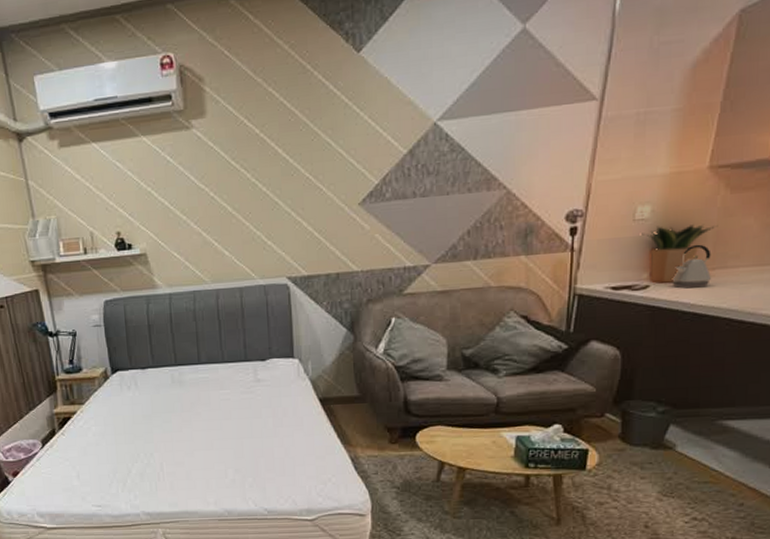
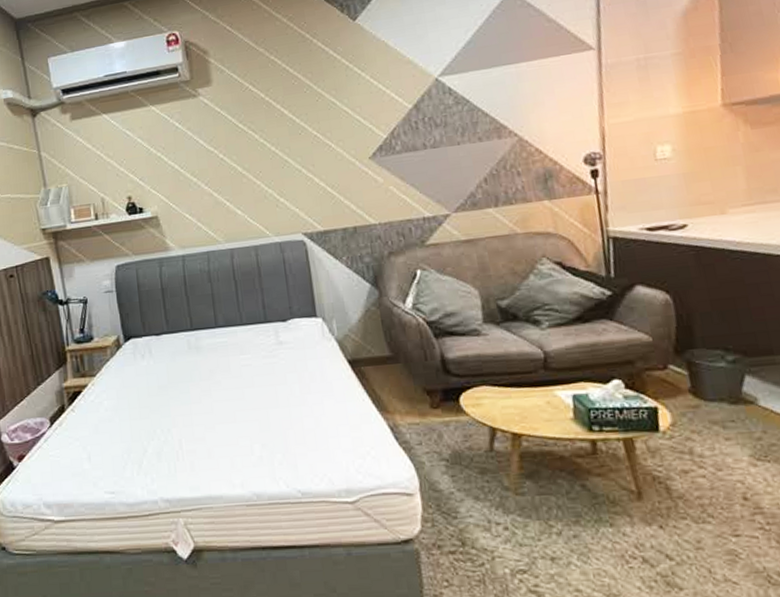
potted plant: present [641,224,718,283] -> none [666,160,747,222]
kettle: present [672,244,711,289] -> none [709,180,752,226]

